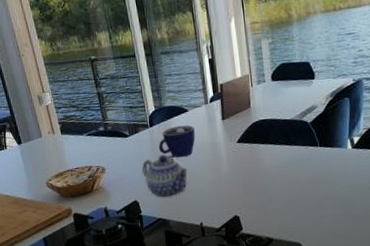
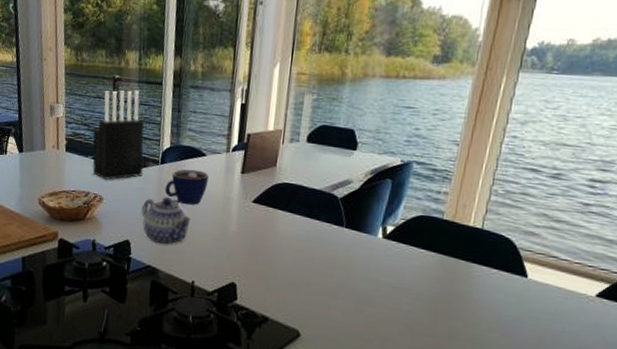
knife block: none [81,66,136,152] -> present [92,90,145,180]

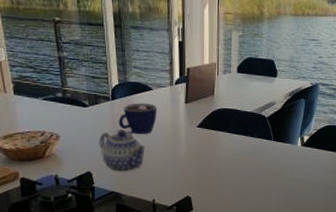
knife block: present [92,90,145,180] -> none [39,32,96,119]

